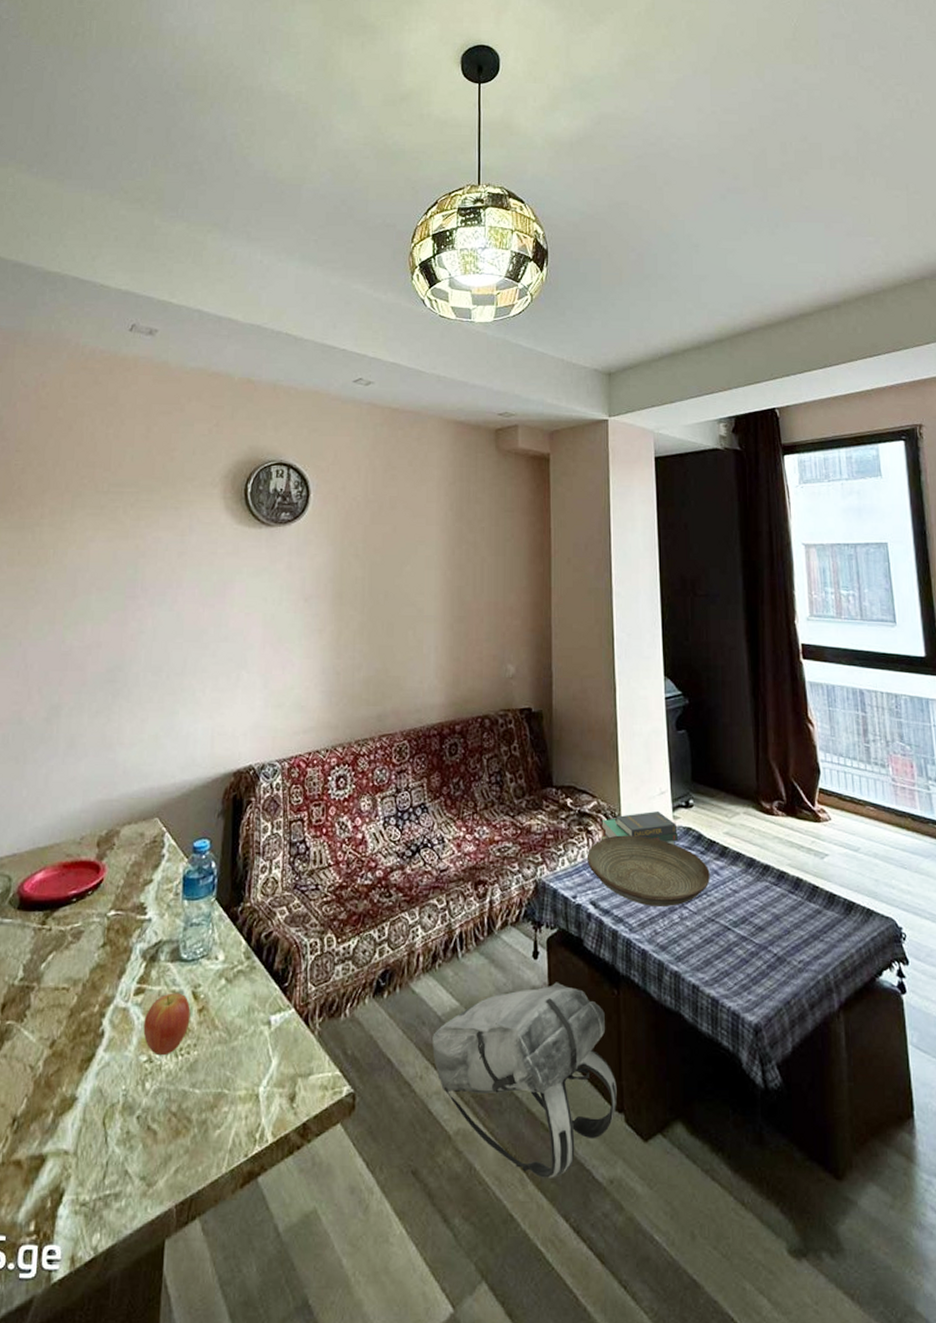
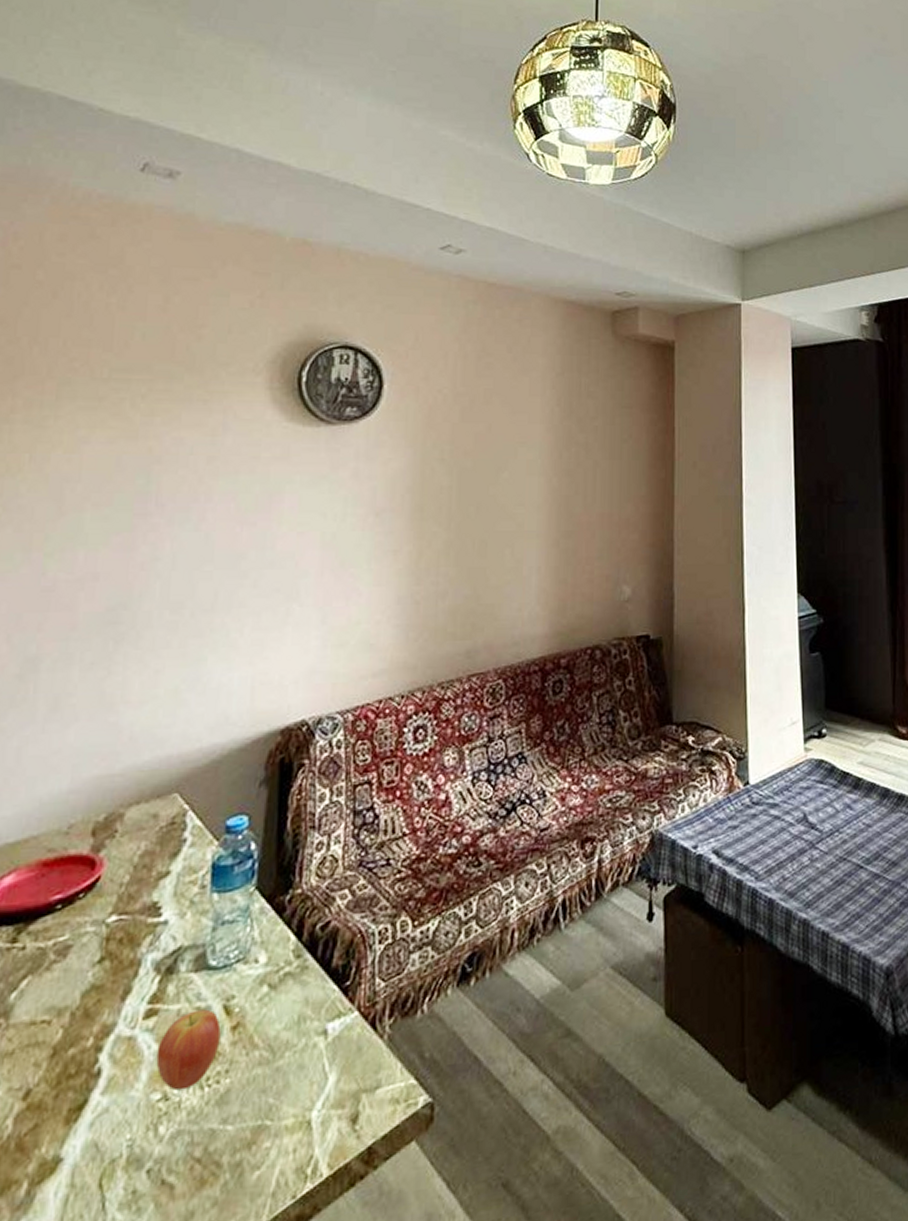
backpack: present [432,982,617,1178] -> none [528,945,739,1168]
decorative bowl: present [586,835,711,906] -> none [709,772,844,850]
books: present [600,811,679,845] -> none [725,744,810,781]

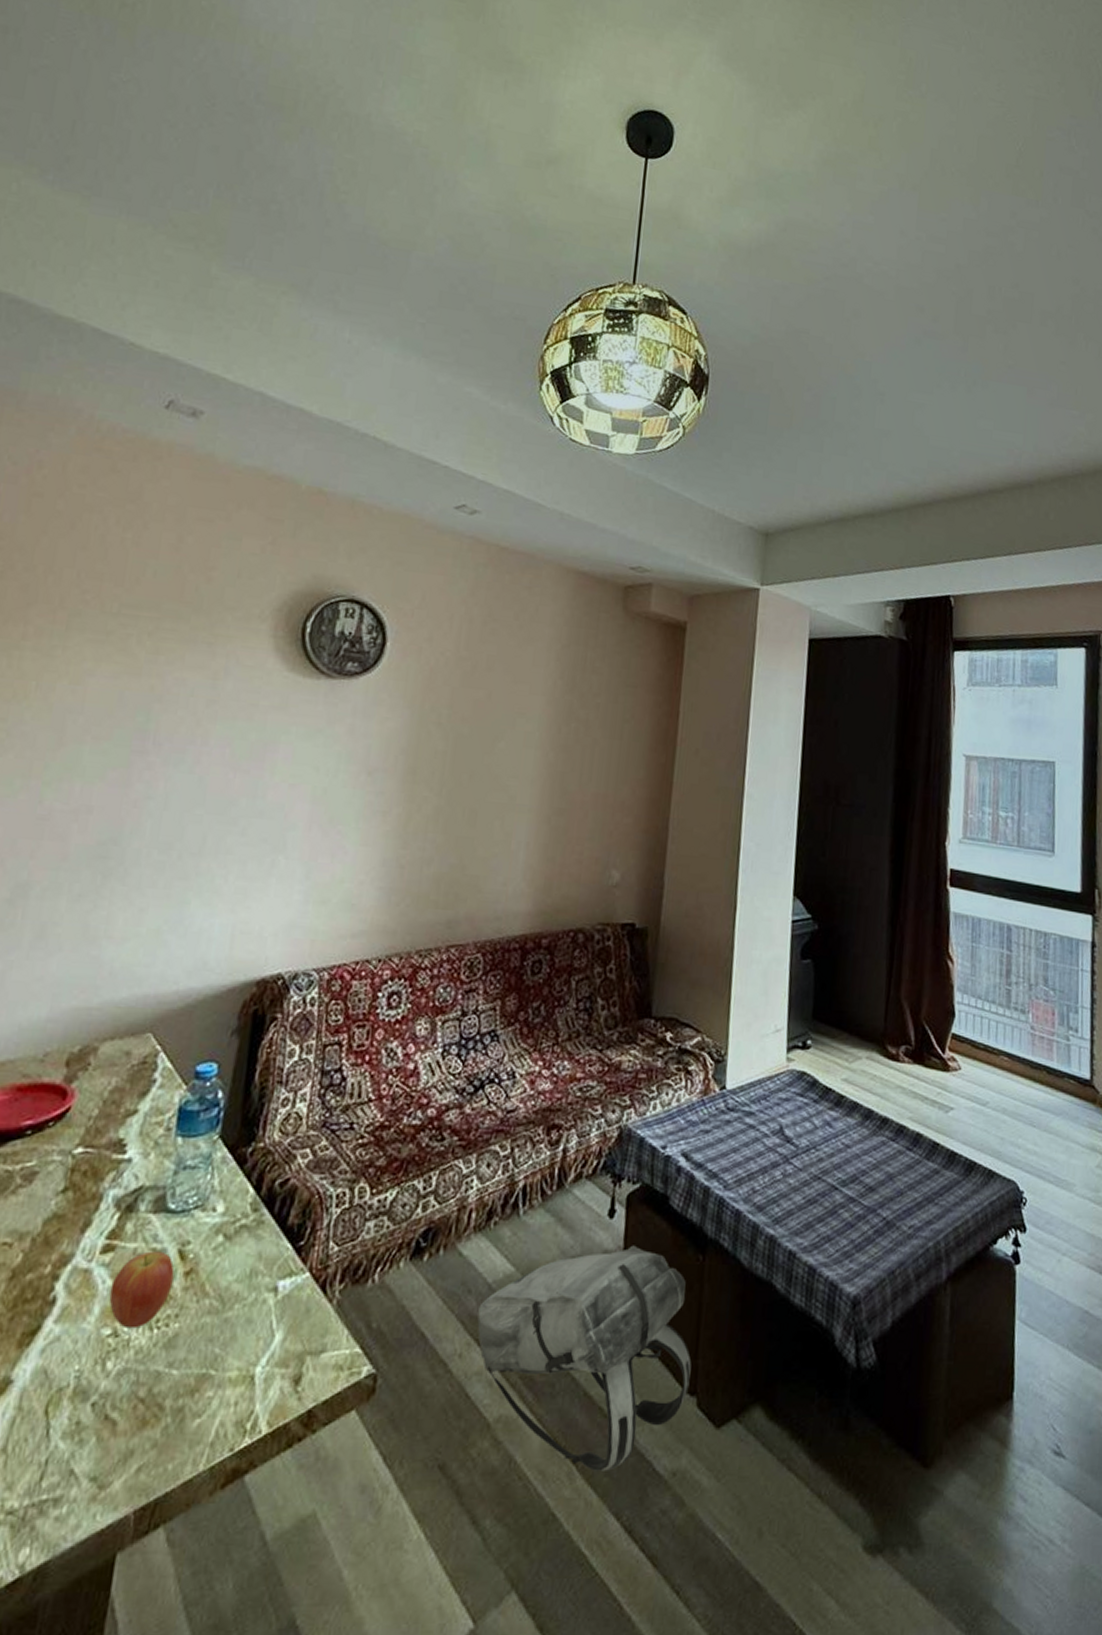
backpack: none [528,945,739,1168] -> present [477,1245,692,1471]

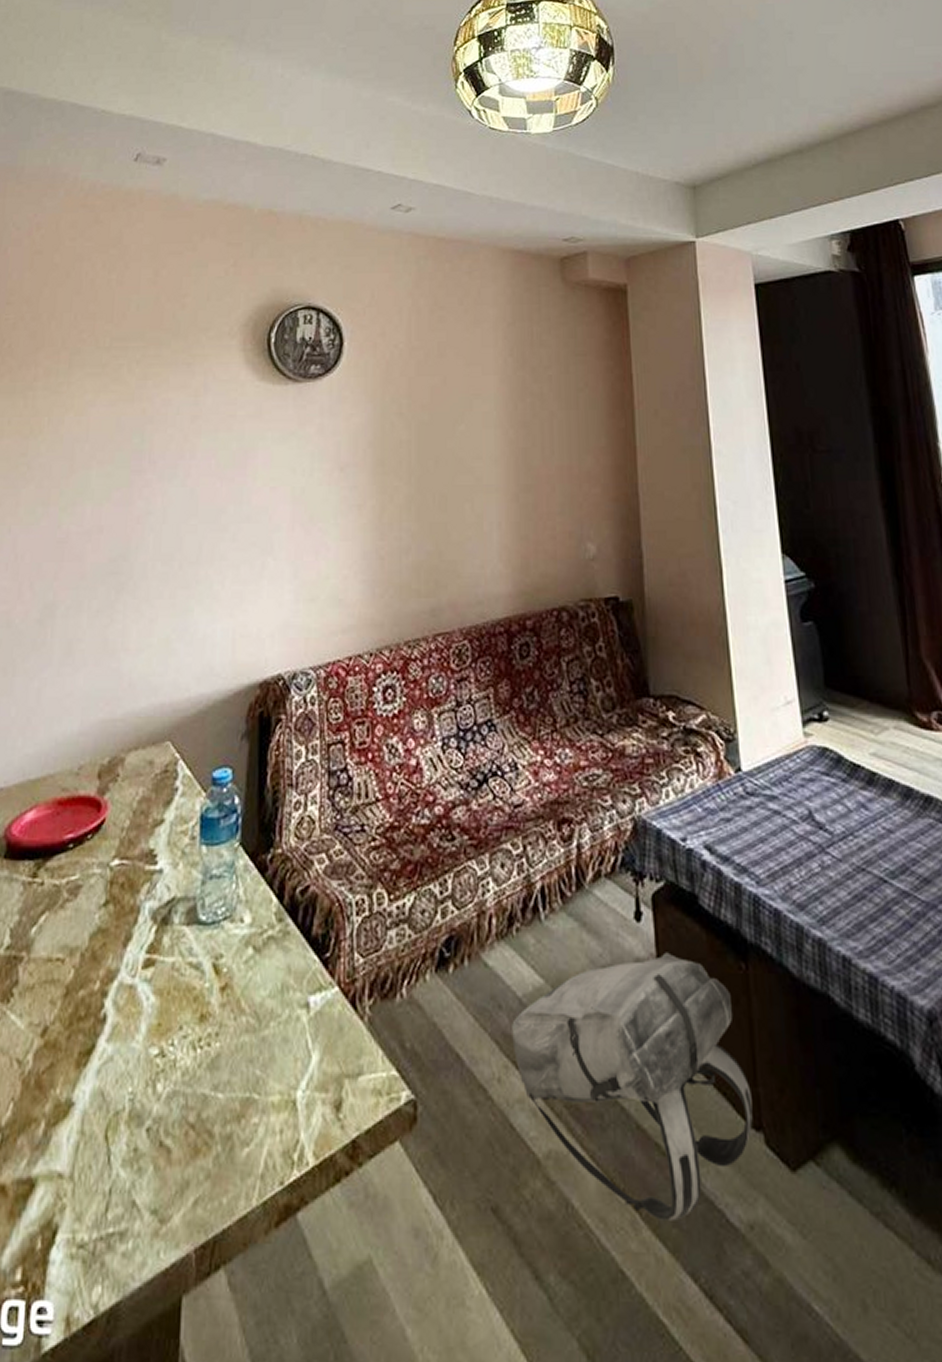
fruit: present [109,1251,175,1329] -> none [154,965,211,1048]

